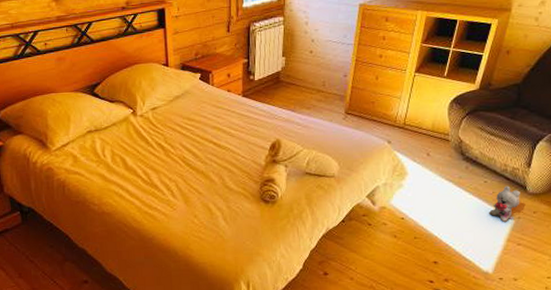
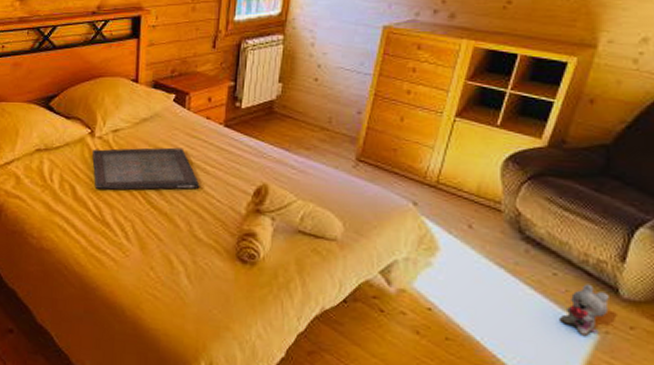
serving tray: none [136,117,228,158] -> present [92,147,200,190]

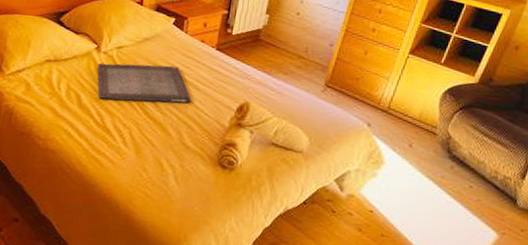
plush toy: present [560,283,609,337] -> none [470,195,509,237]

